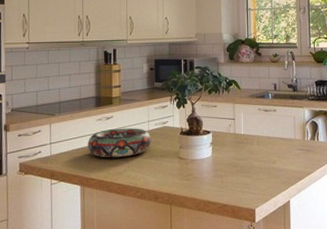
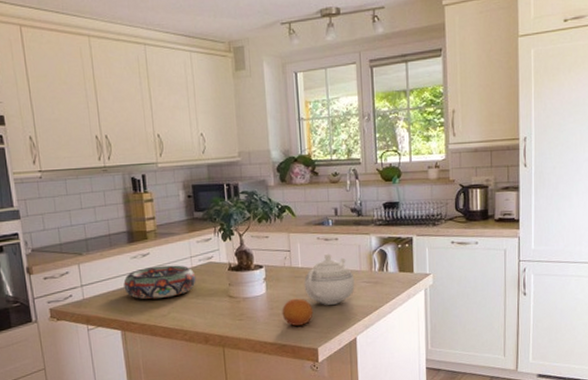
fruit: none [225,162,253,187] -> present [282,298,314,326]
teapot: none [245,123,290,169] -> present [304,253,355,305]

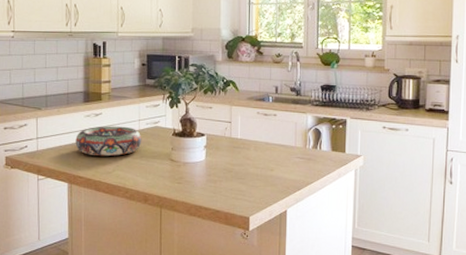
fruit: present [282,298,314,326] -> none [218,167,248,194]
teapot: present [304,253,355,305] -> none [241,127,289,177]

